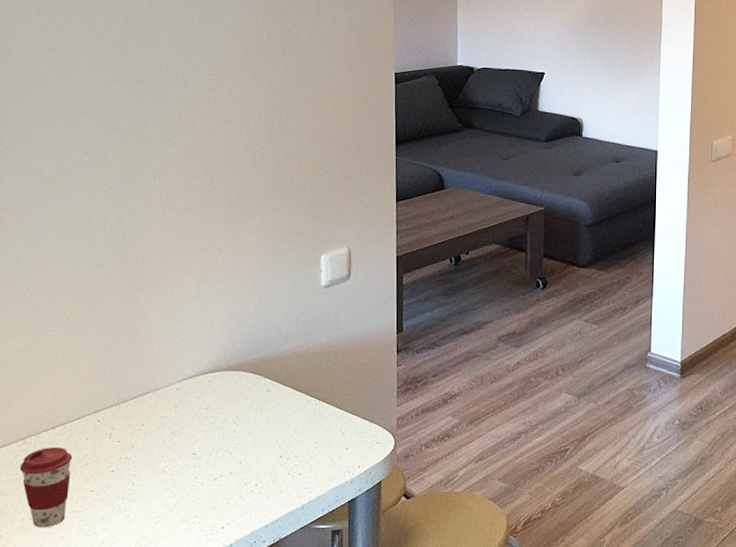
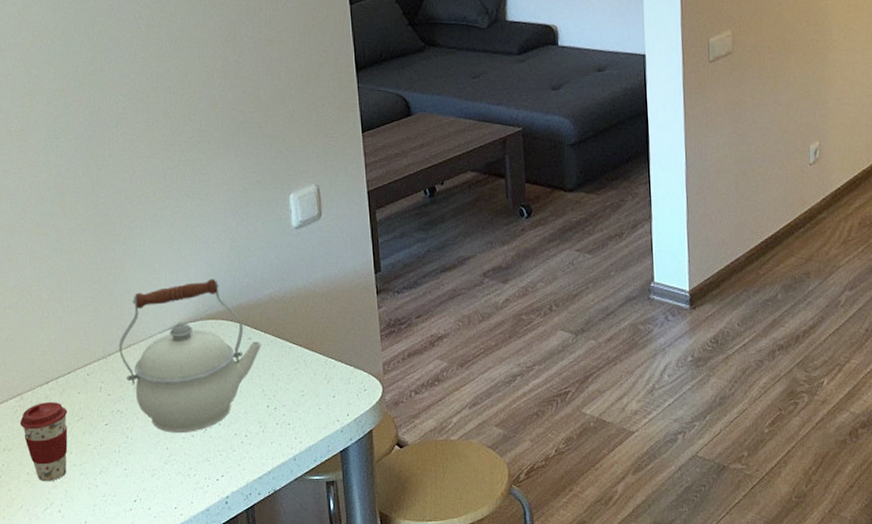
kettle: none [134,331,280,481] -> present [119,278,262,433]

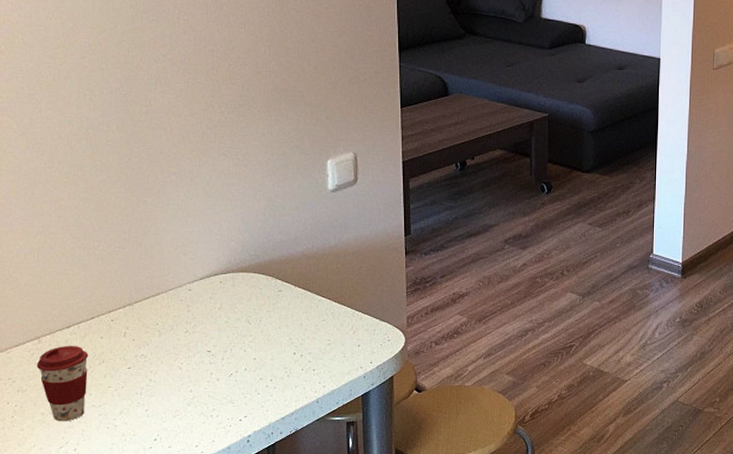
kettle: present [119,278,262,433] -> none [146,234,291,376]

